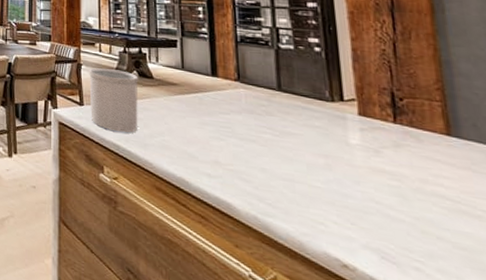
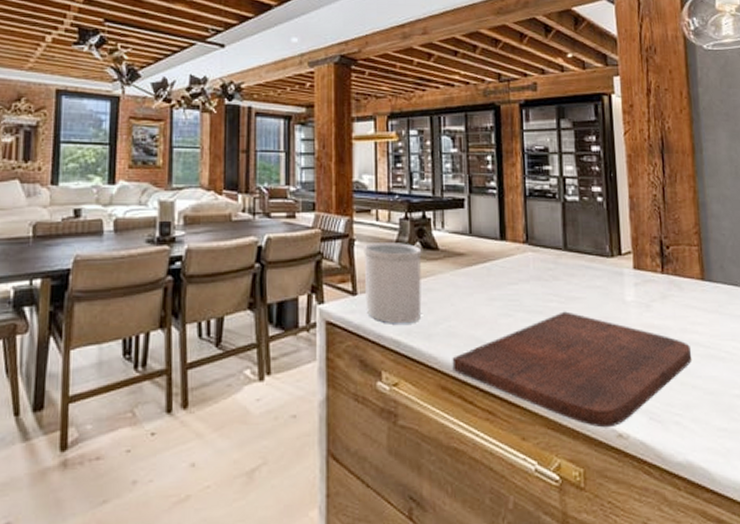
cutting board: none [166,143,436,257] -> present [452,311,692,428]

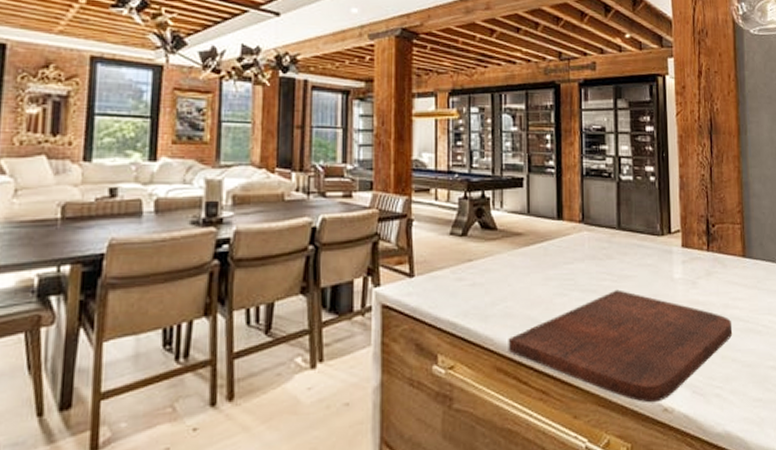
utensil holder: present [364,243,422,324] -> none [422,223,480,306]

